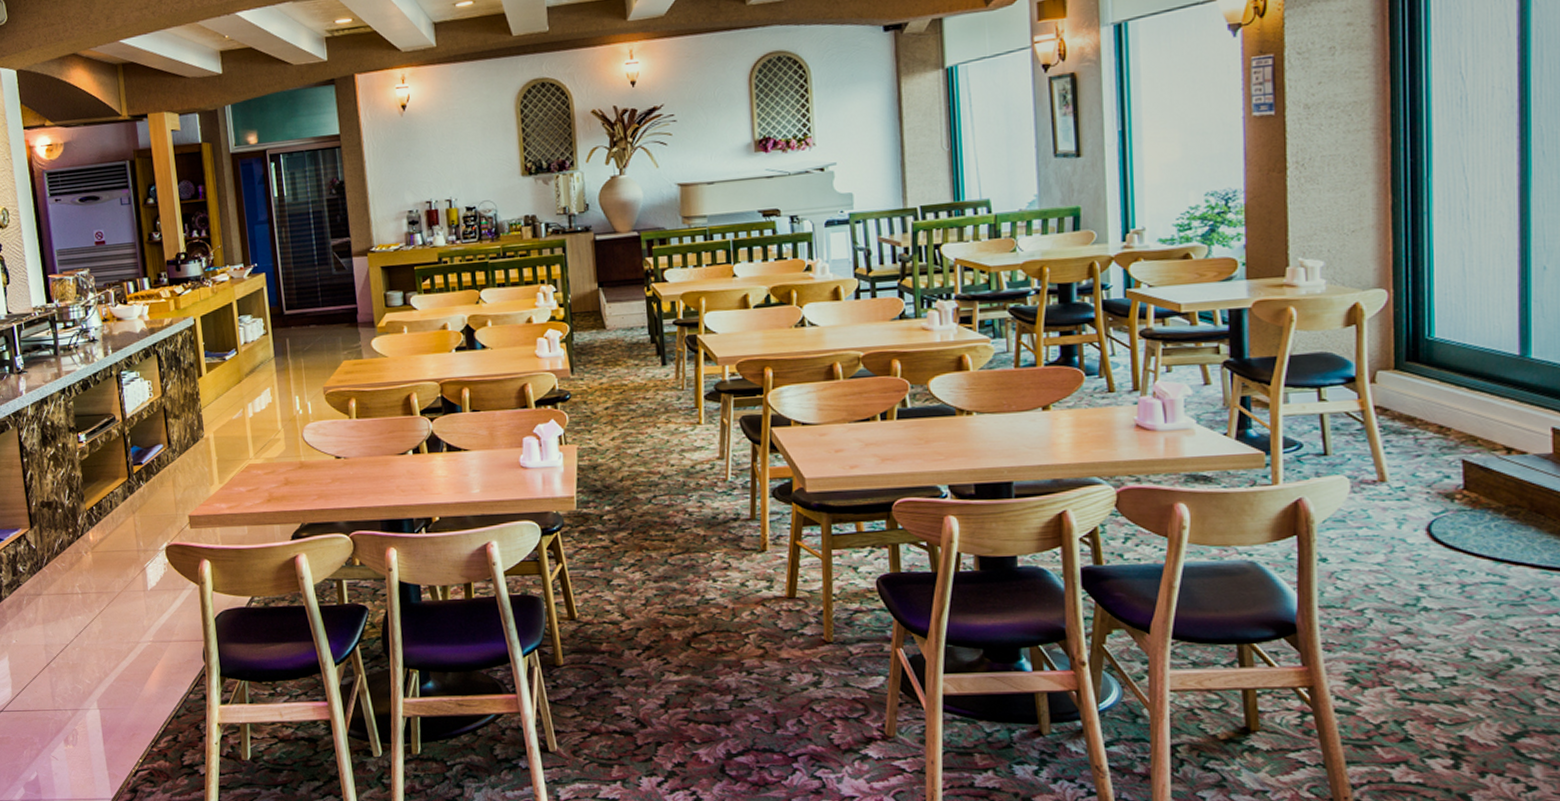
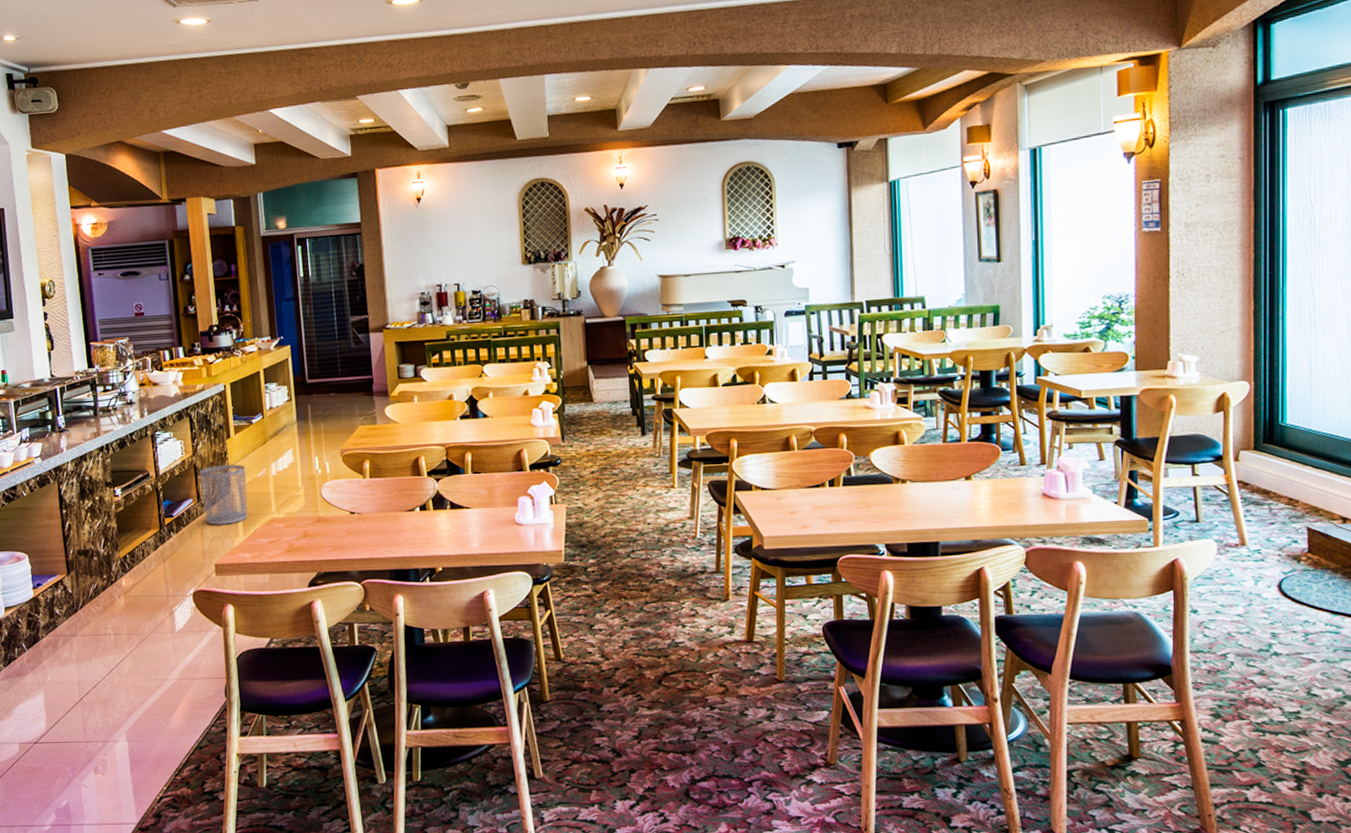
waste bin: none [170,405,223,474] -> present [199,464,248,526]

